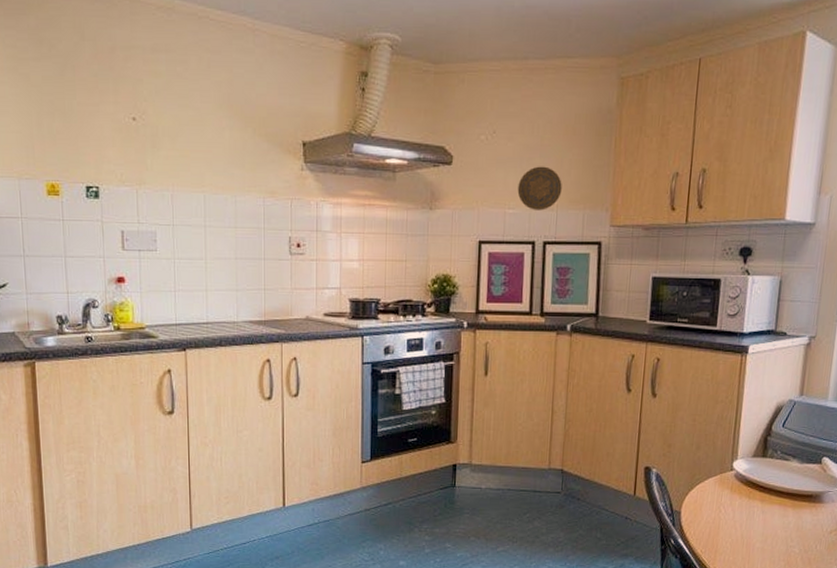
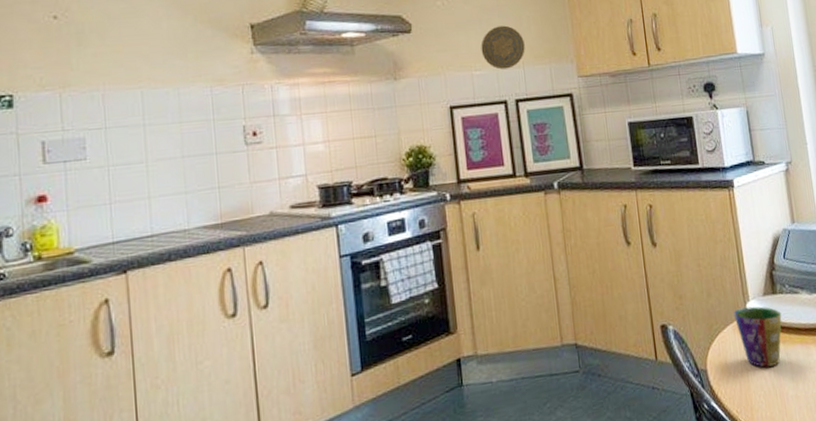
cup: none [718,464,767,519] -> present [733,306,782,368]

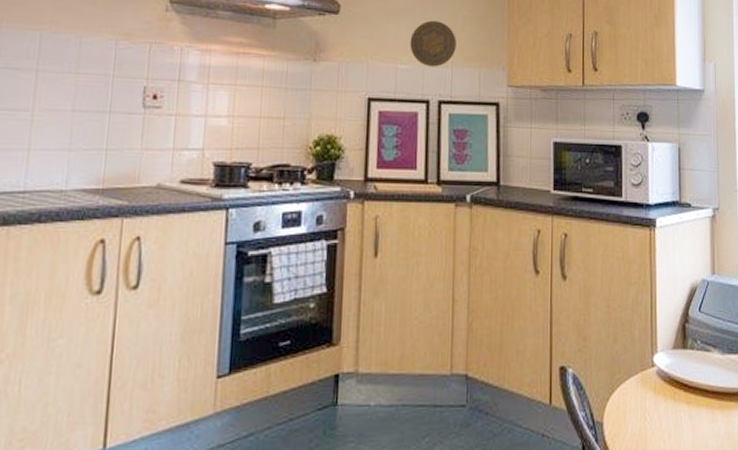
cup: present [733,306,782,368] -> none [639,359,690,429]

